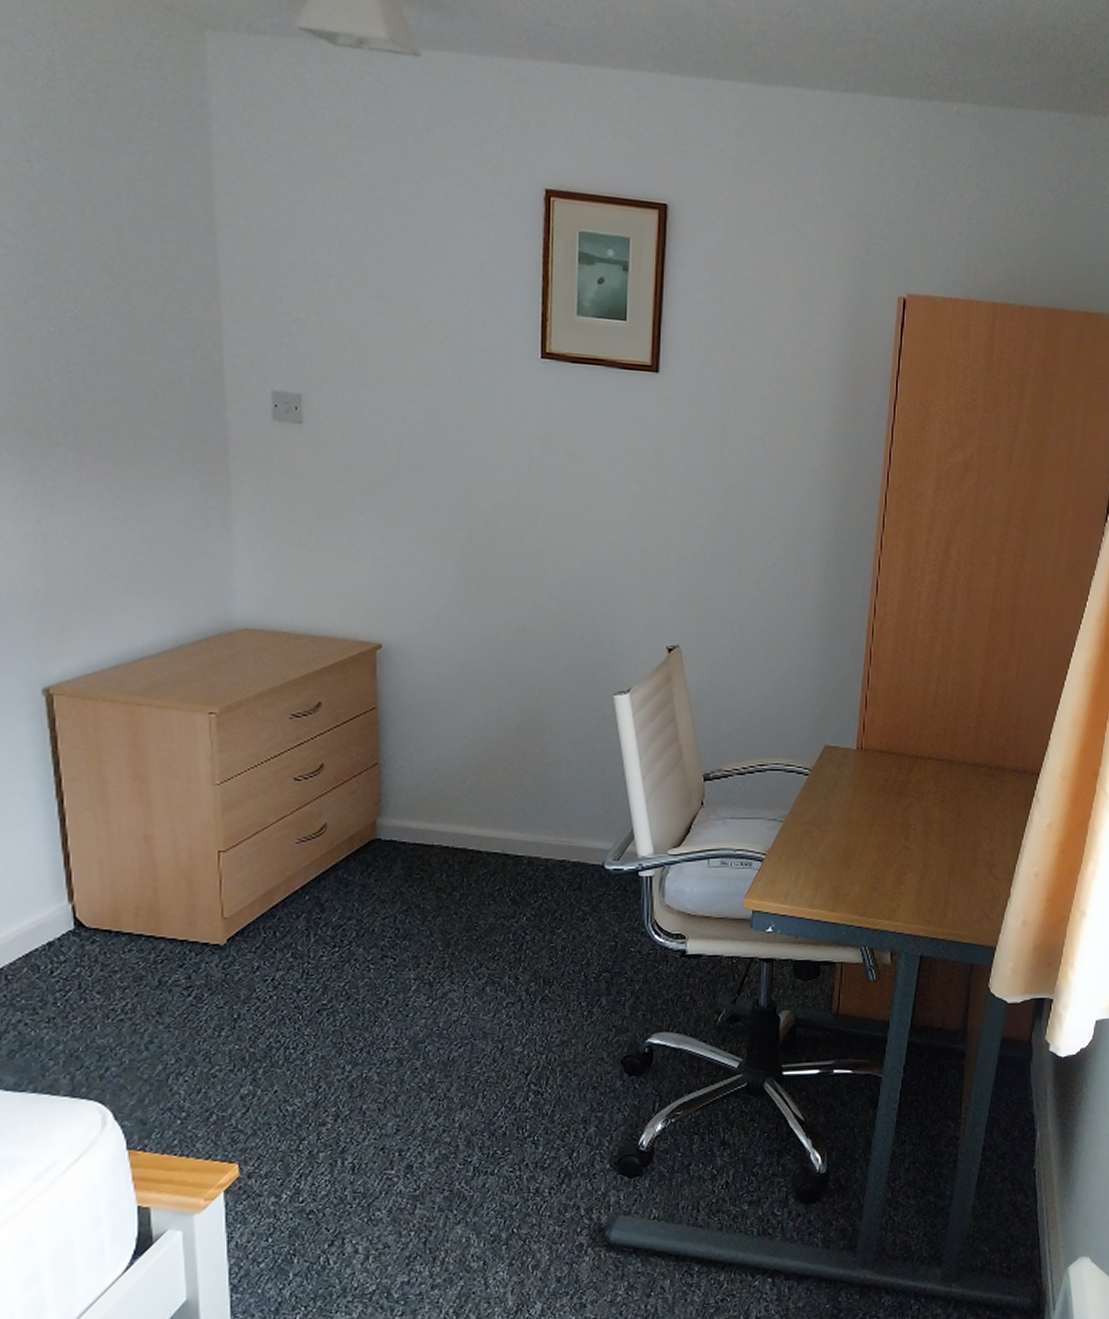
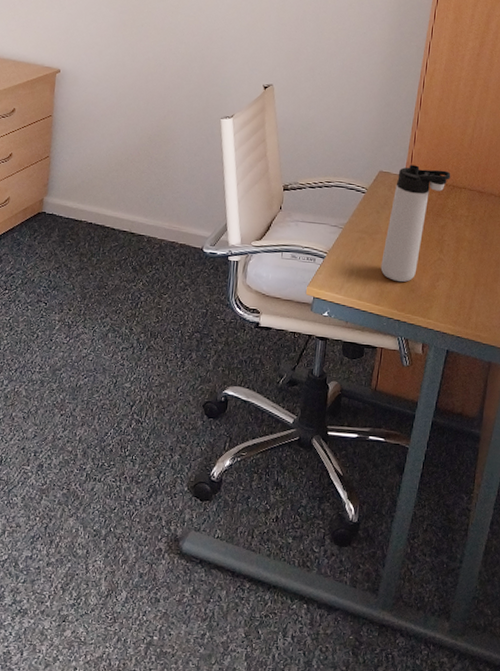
thermos bottle: none [834,735,913,881] -> present [380,164,451,283]

